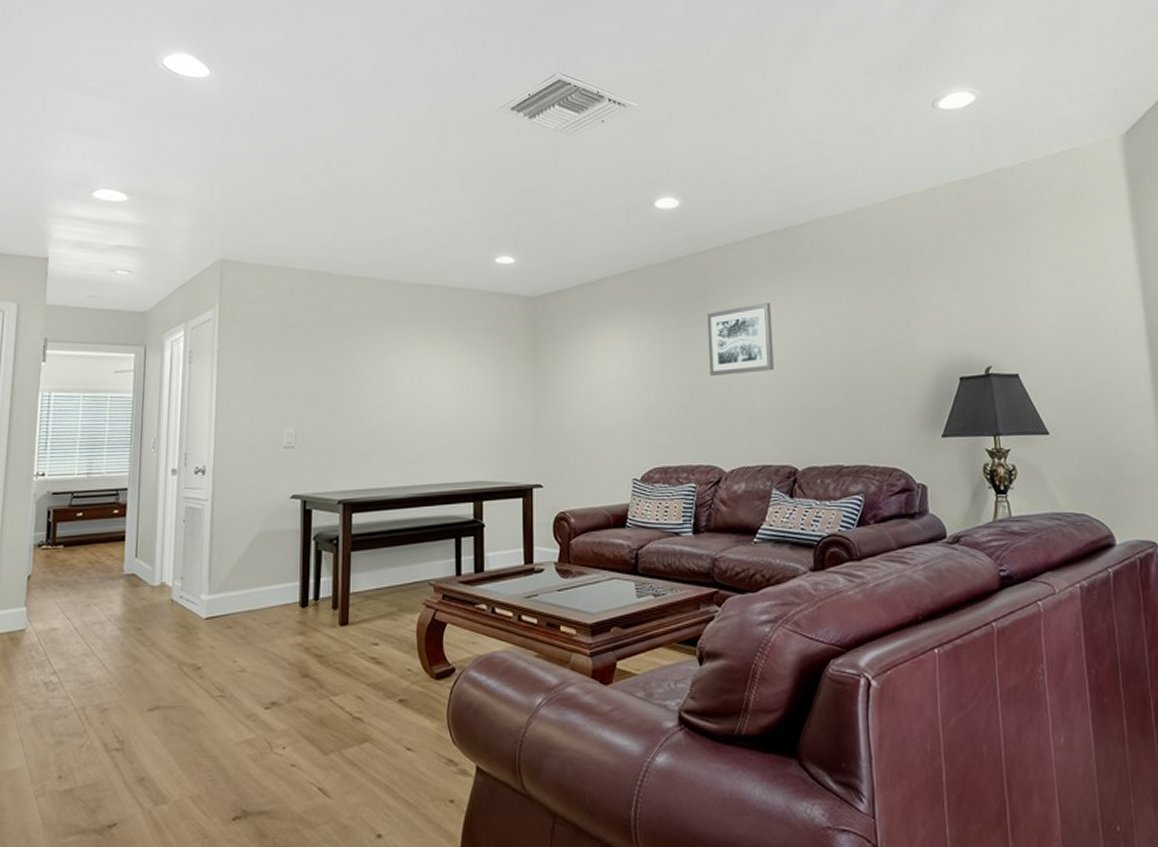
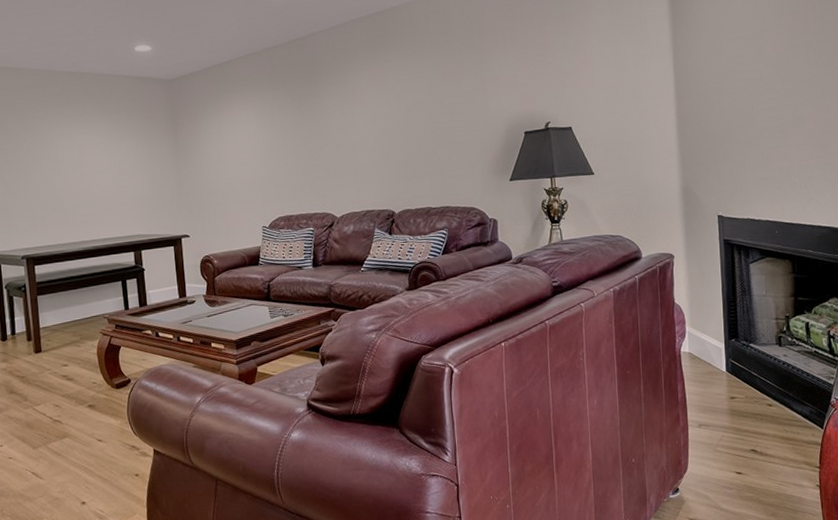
wall art: present [707,303,775,376] -> none [318,76,375,140]

